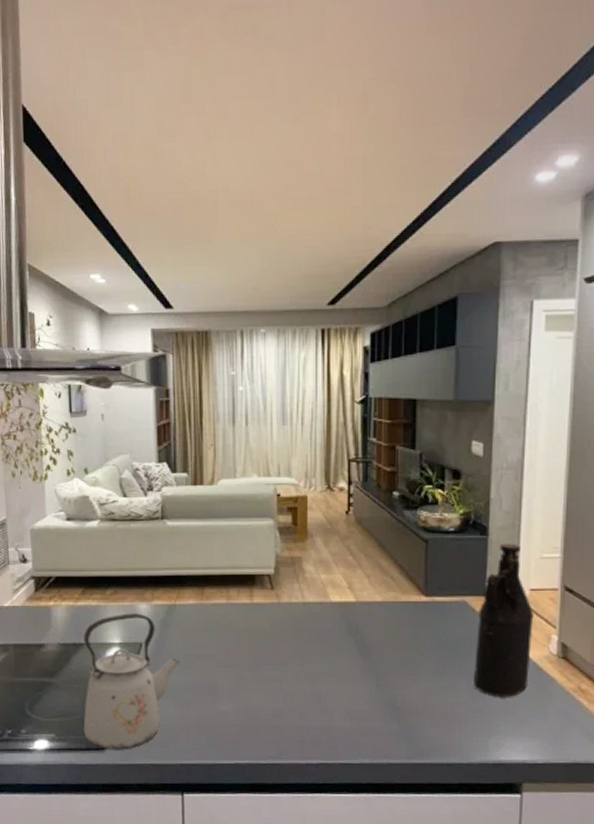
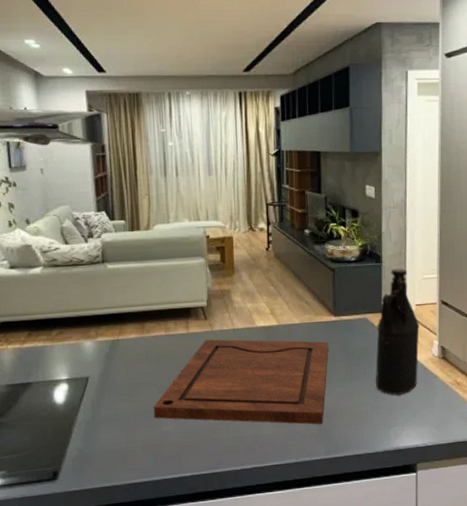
kettle: present [83,613,180,750] -> none [31,350,125,479]
cutting board: none [209,611,416,722] -> present [153,339,329,425]

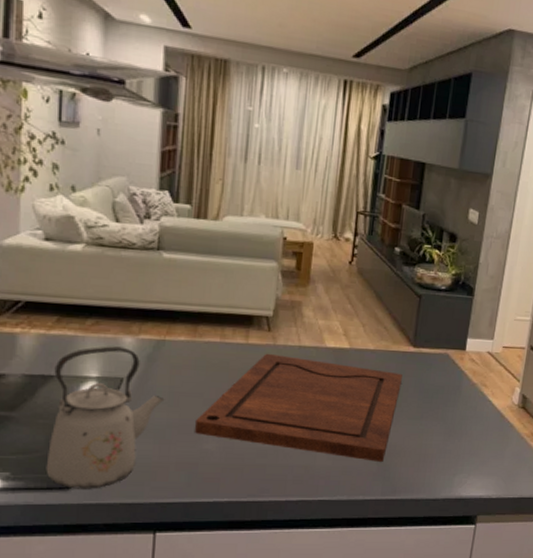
kettle: none [31,350,125,479] -> present [46,346,165,489]
bottle: present [376,268,420,395] -> none [447,304,504,440]

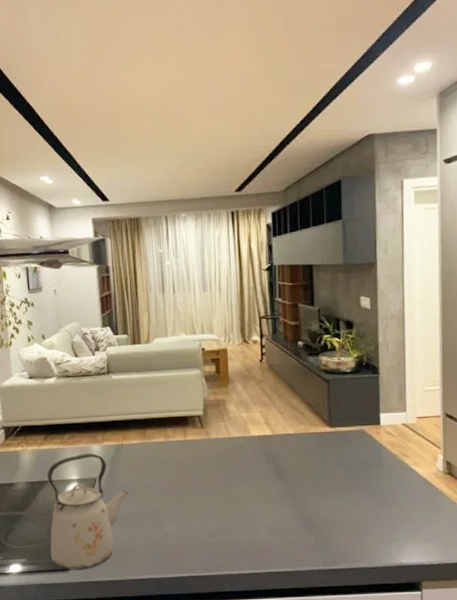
cutting board: present [194,353,402,462] -> none [154,446,325,535]

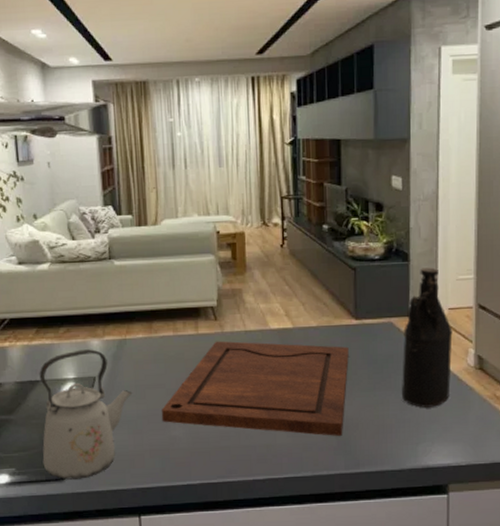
cutting board: none [154,446,325,535] -> present [161,341,349,436]
bottle: none [374,379,422,509] -> present [402,267,453,408]

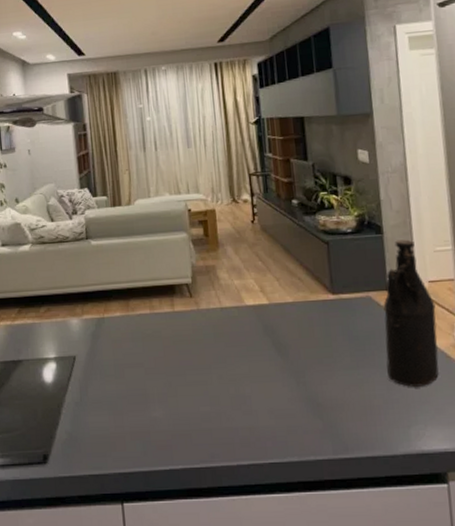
kettle: present [39,349,133,480] -> none [21,328,112,463]
cutting board: present [161,341,349,436] -> none [140,318,329,418]

